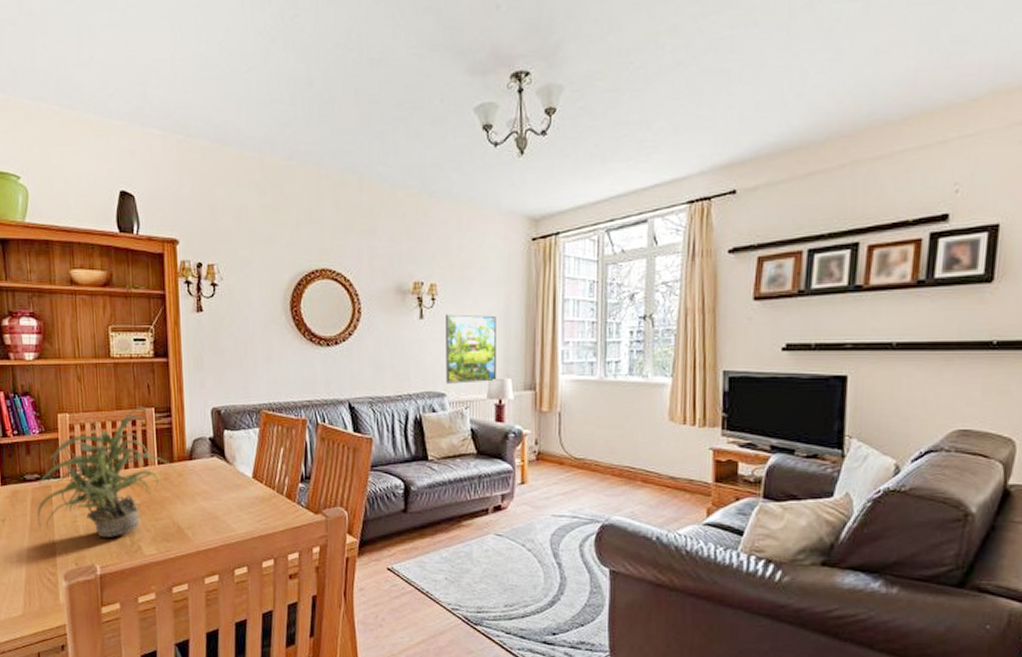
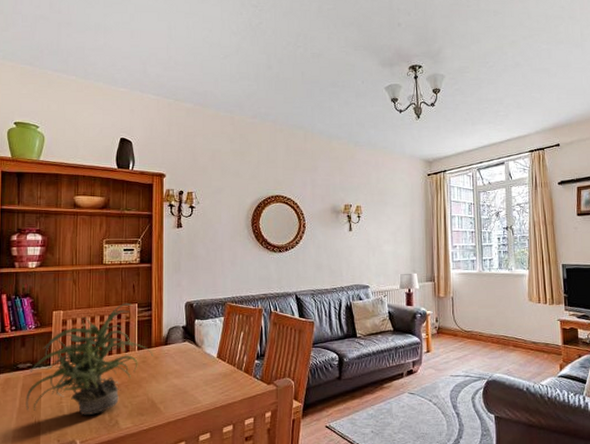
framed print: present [446,314,496,384] -> none [368,227,406,278]

